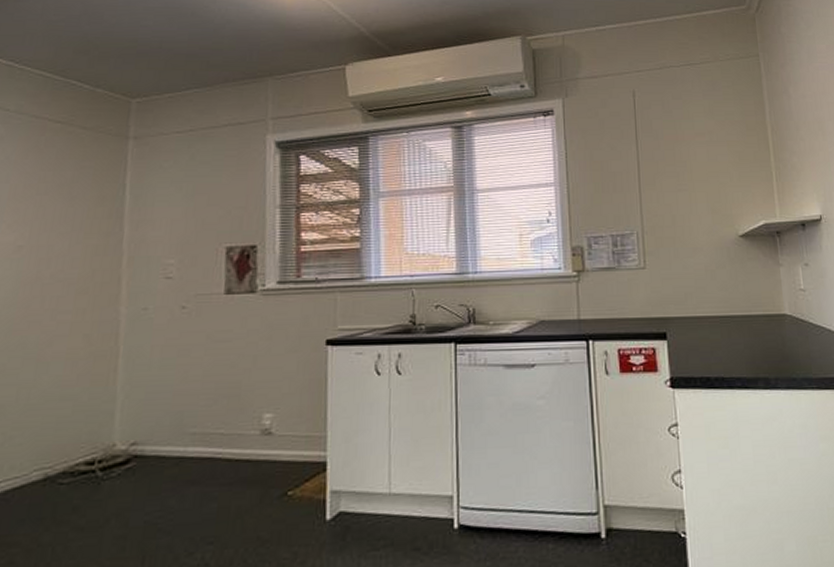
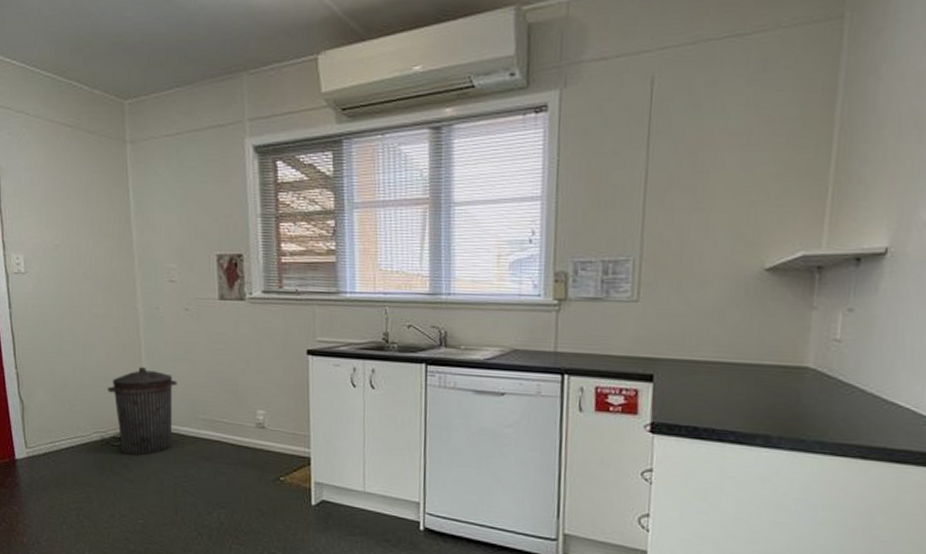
trash can: none [62,379,163,495] -> present [107,367,177,456]

